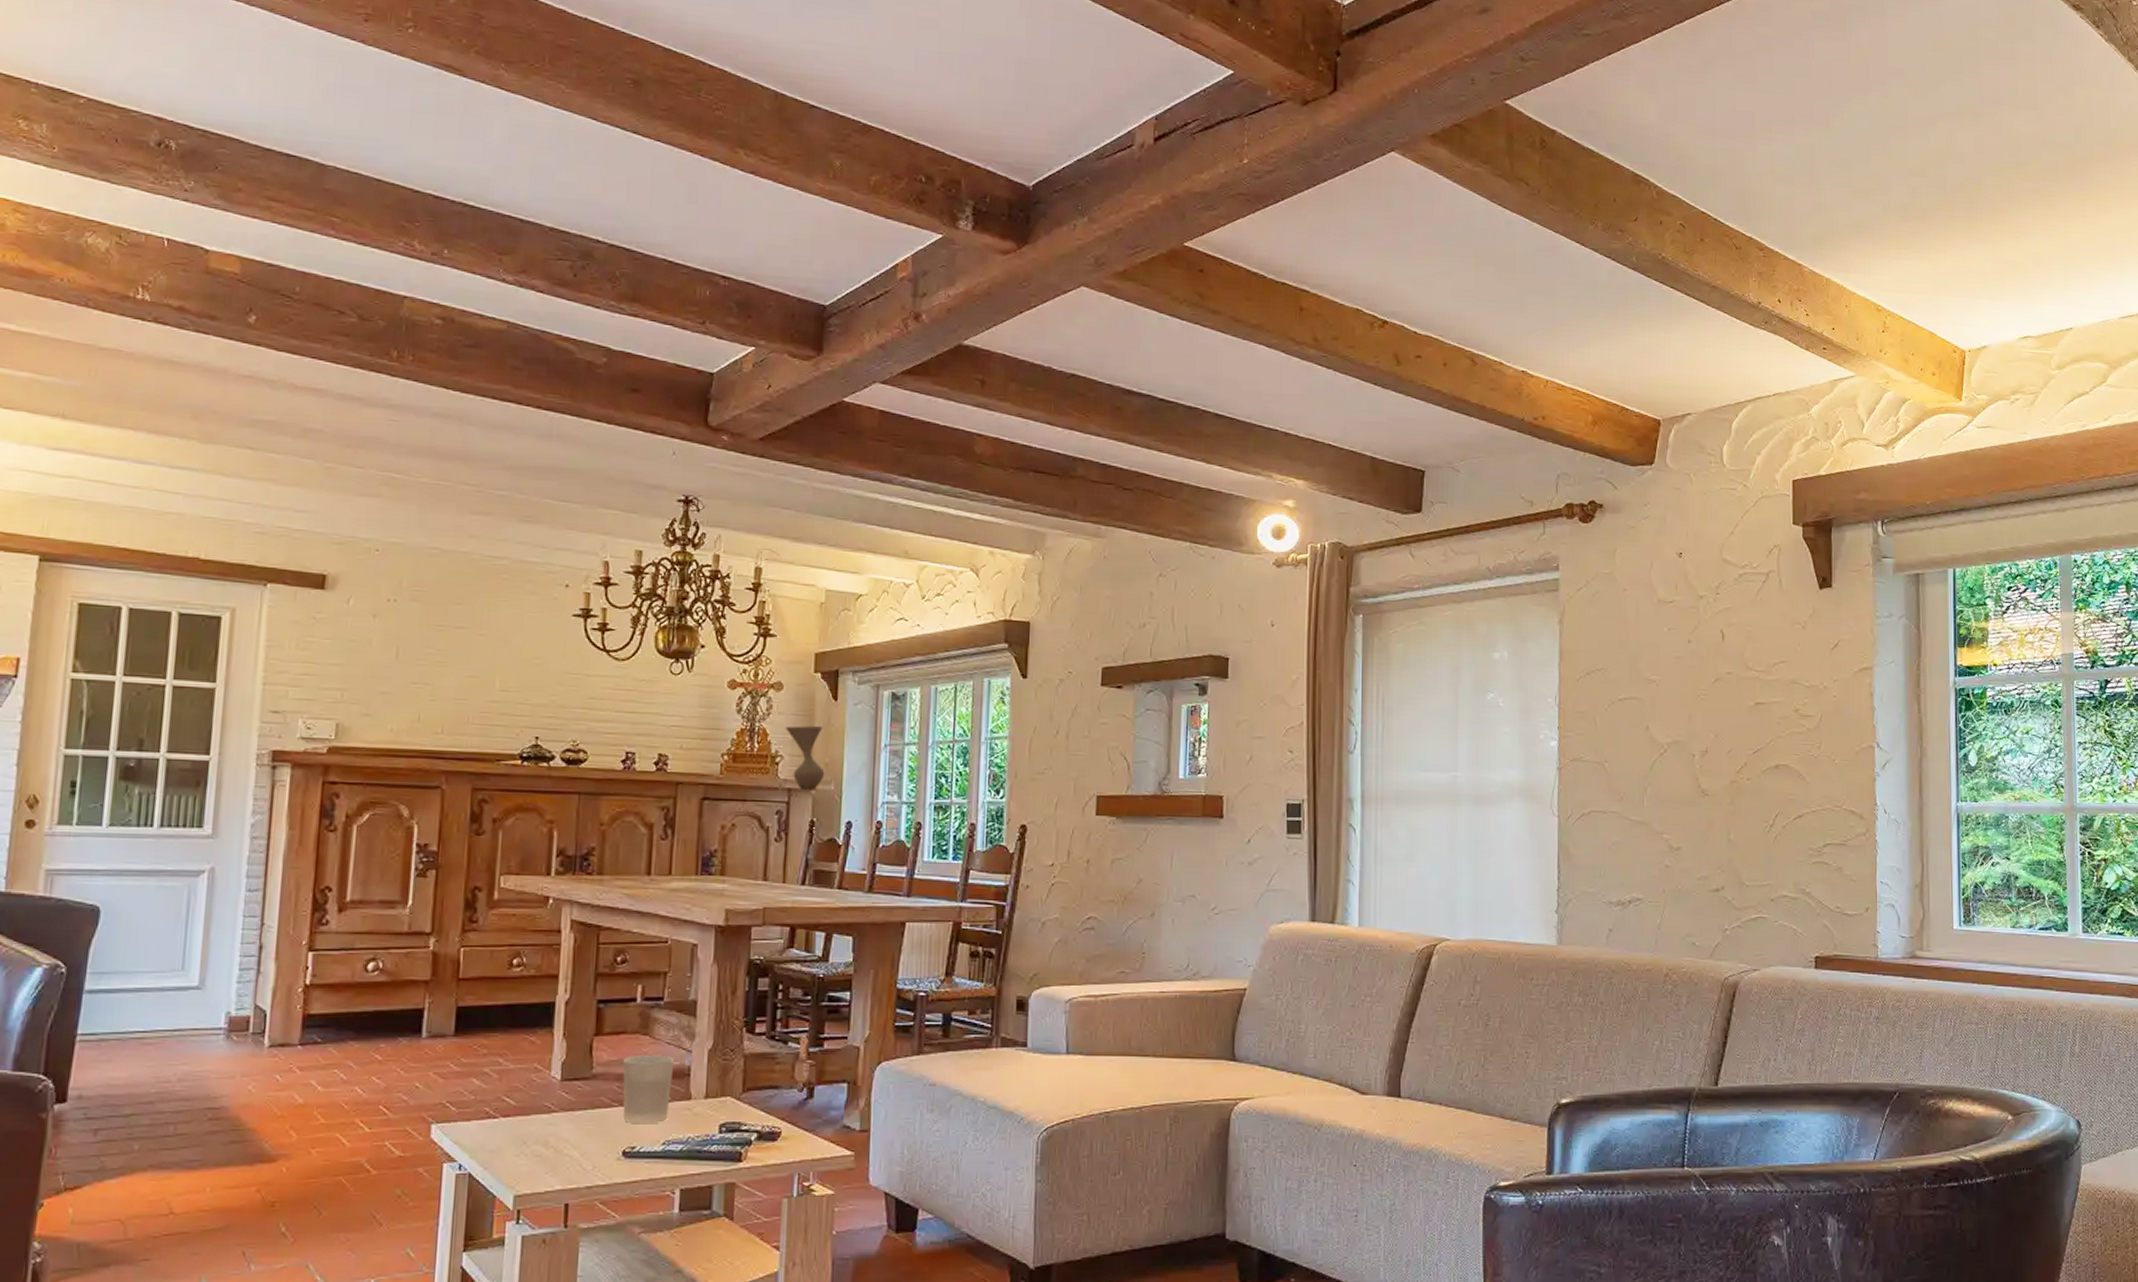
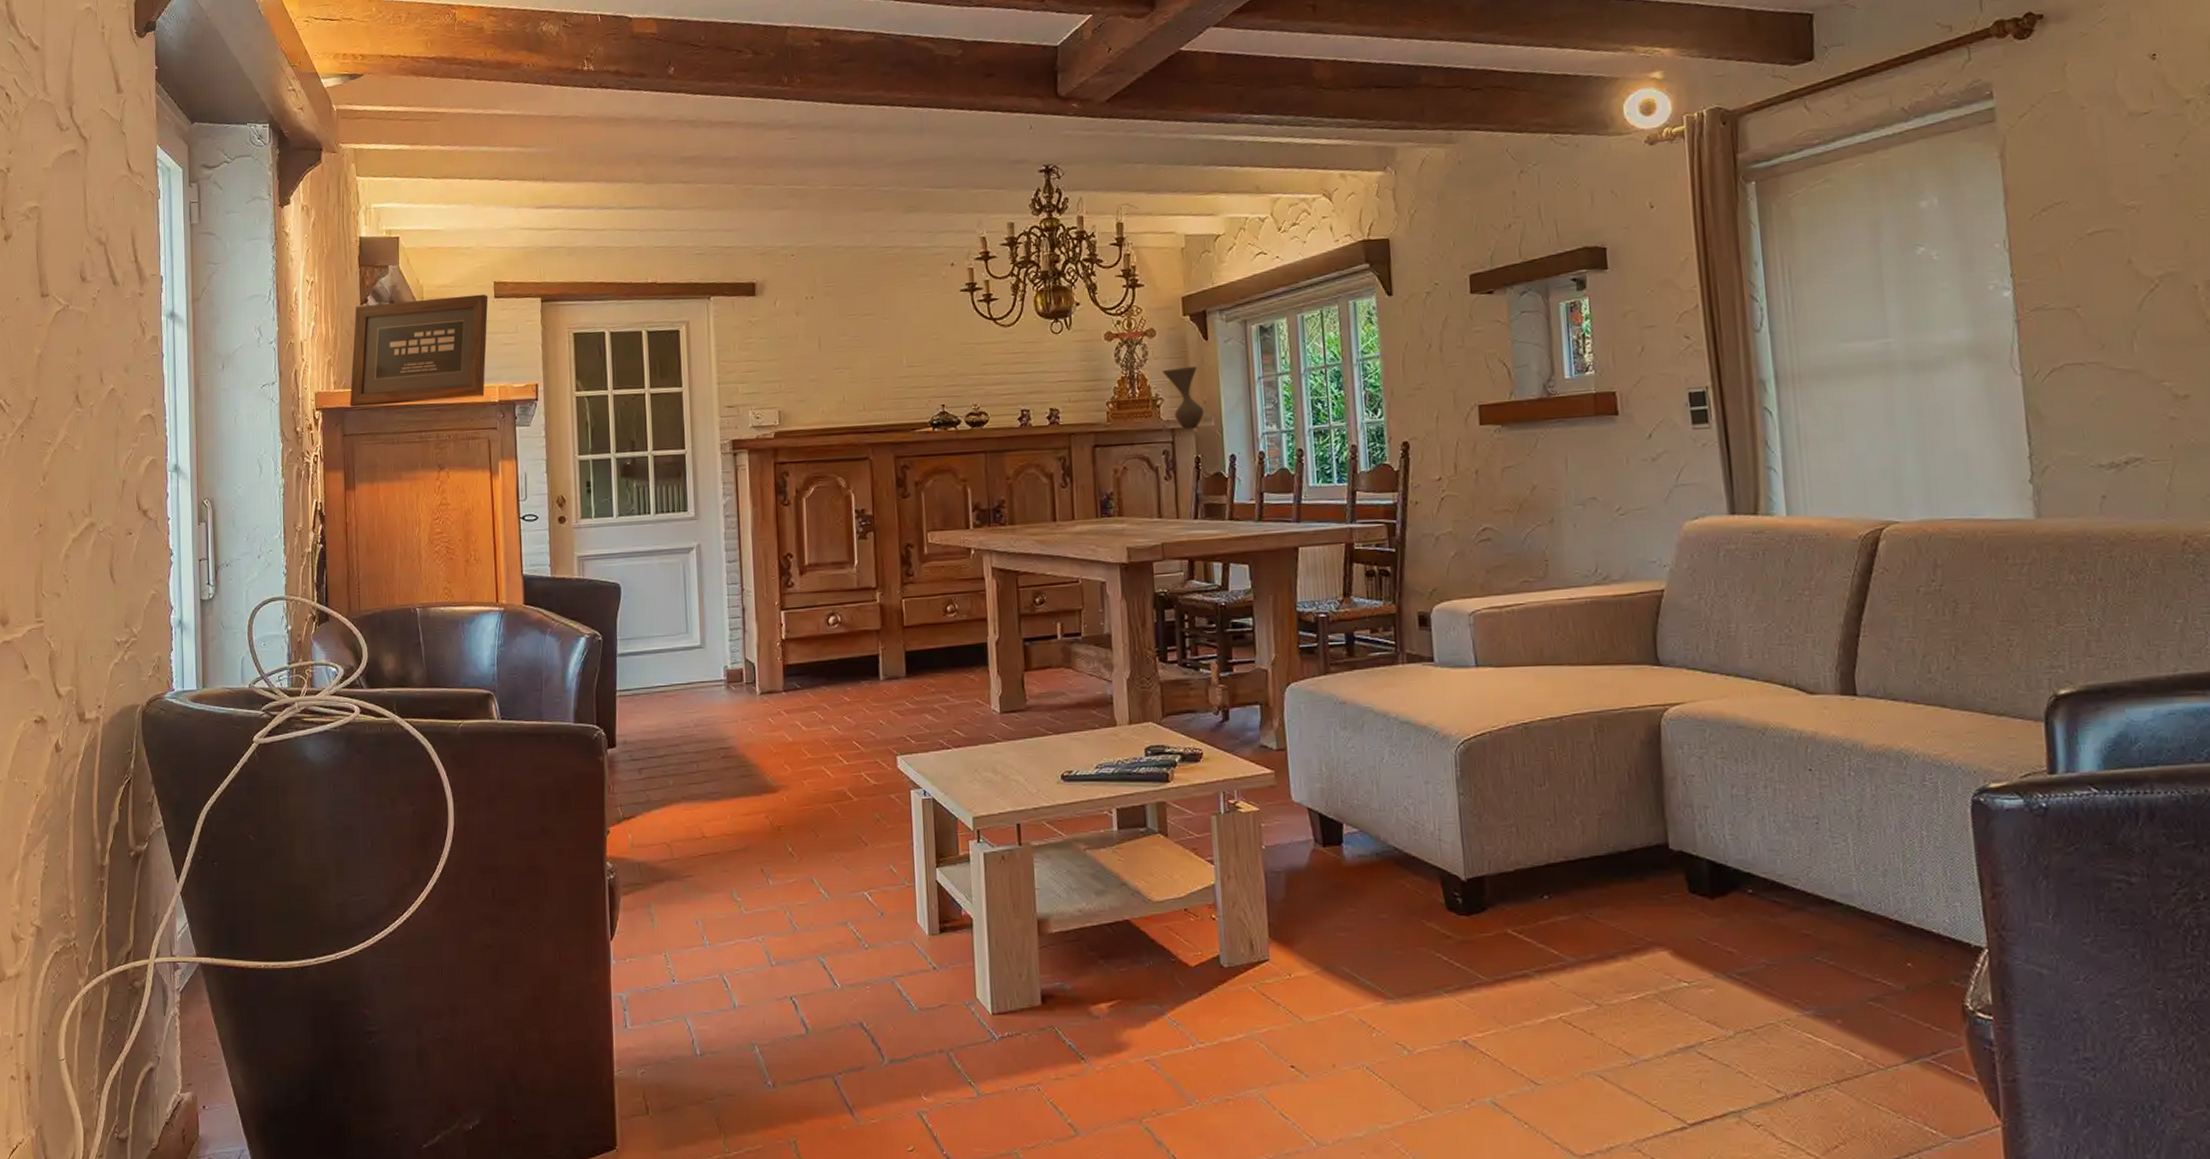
candle holder: present [622,1054,675,1125] -> none [1051,685,1098,751]

